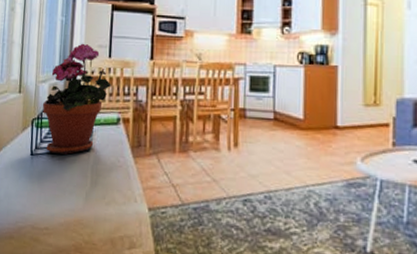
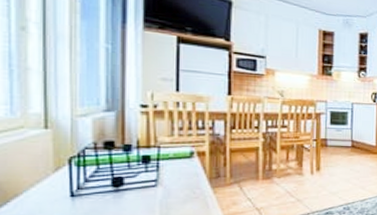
potted plant: present [42,43,111,155] -> none [84,75,181,192]

